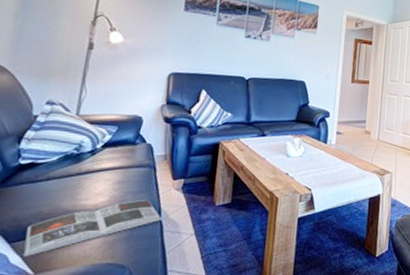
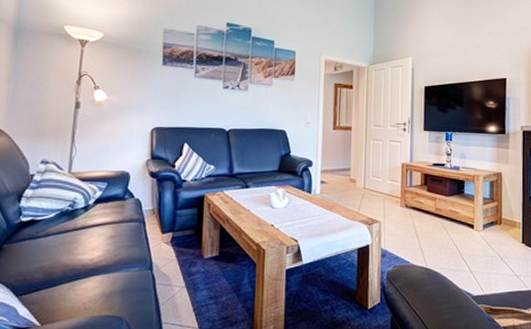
magazine: present [23,199,163,258] -> none [30,253,154,310]

